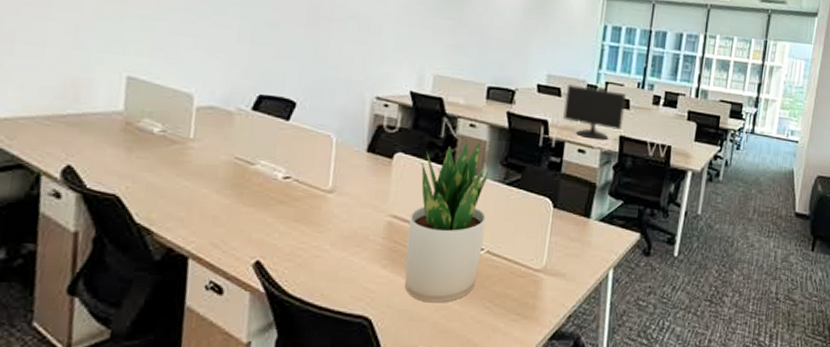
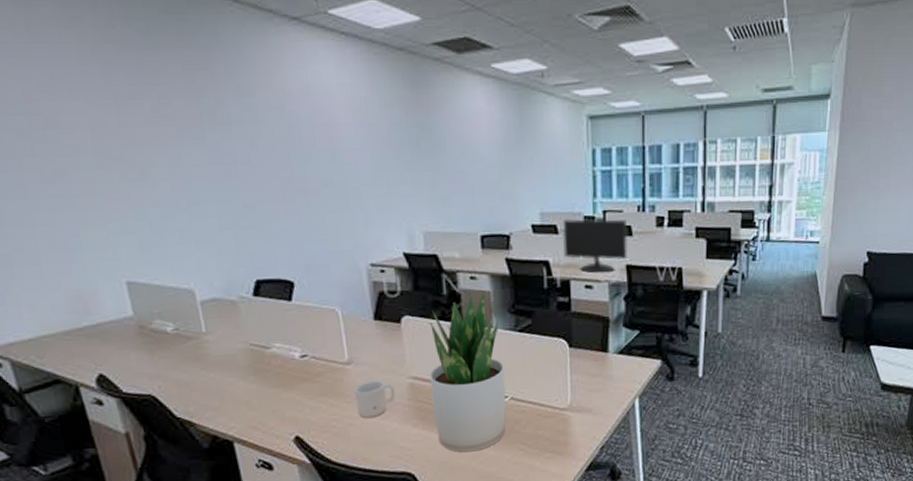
mug: none [327,213,372,252] -> present [354,380,396,418]

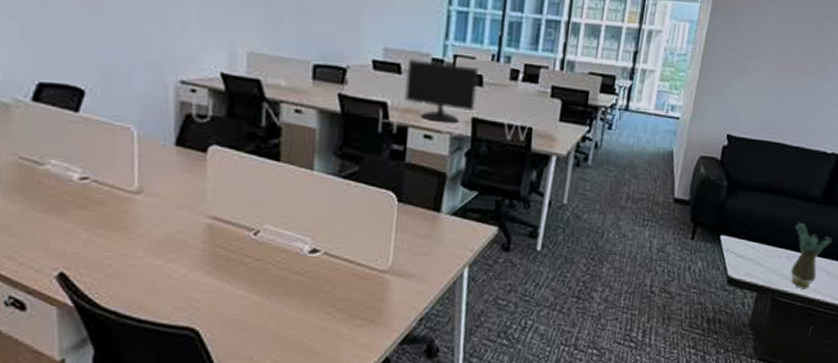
mug: present [354,380,396,418] -> none [139,215,190,259]
planter: present [429,292,507,453] -> none [230,128,322,311]

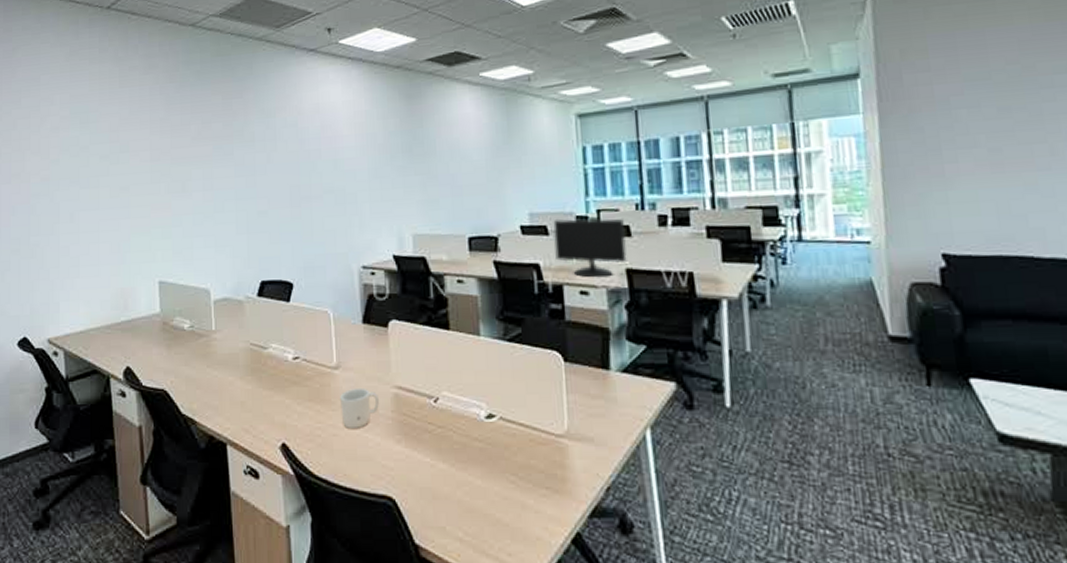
mug: none [139,215,190,259] -> present [340,387,380,428]

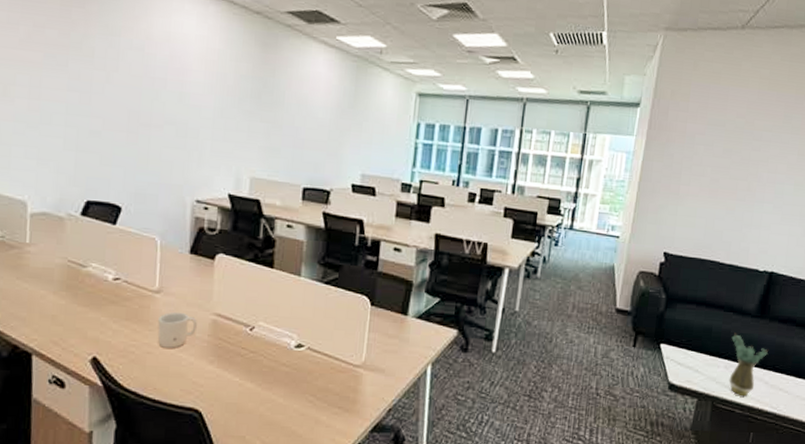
computer monitor: present [553,218,627,278] -> none [378,182,441,239]

